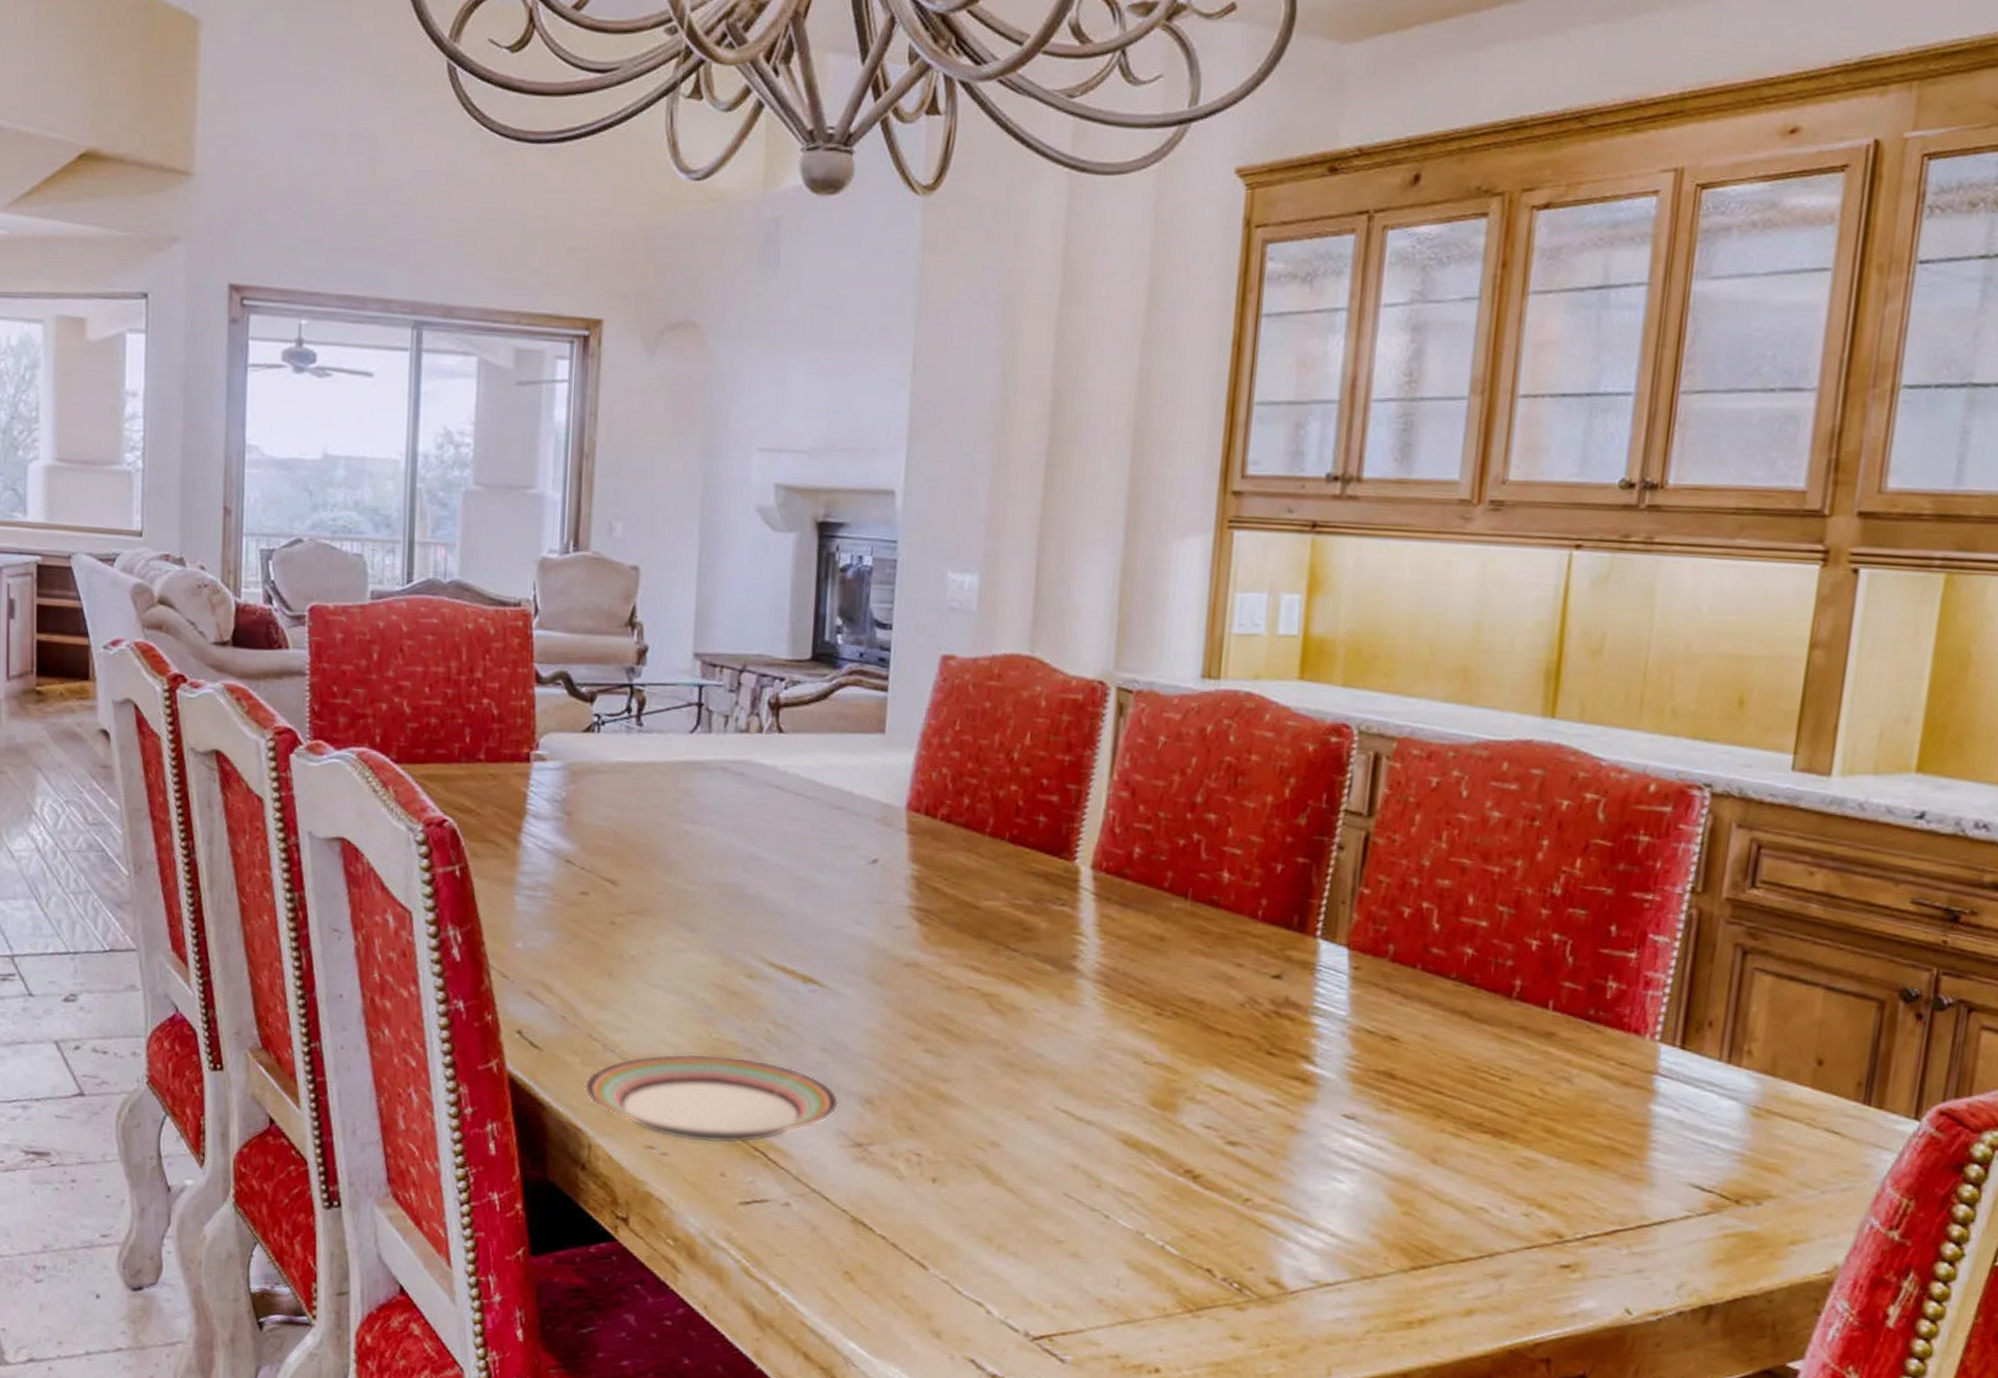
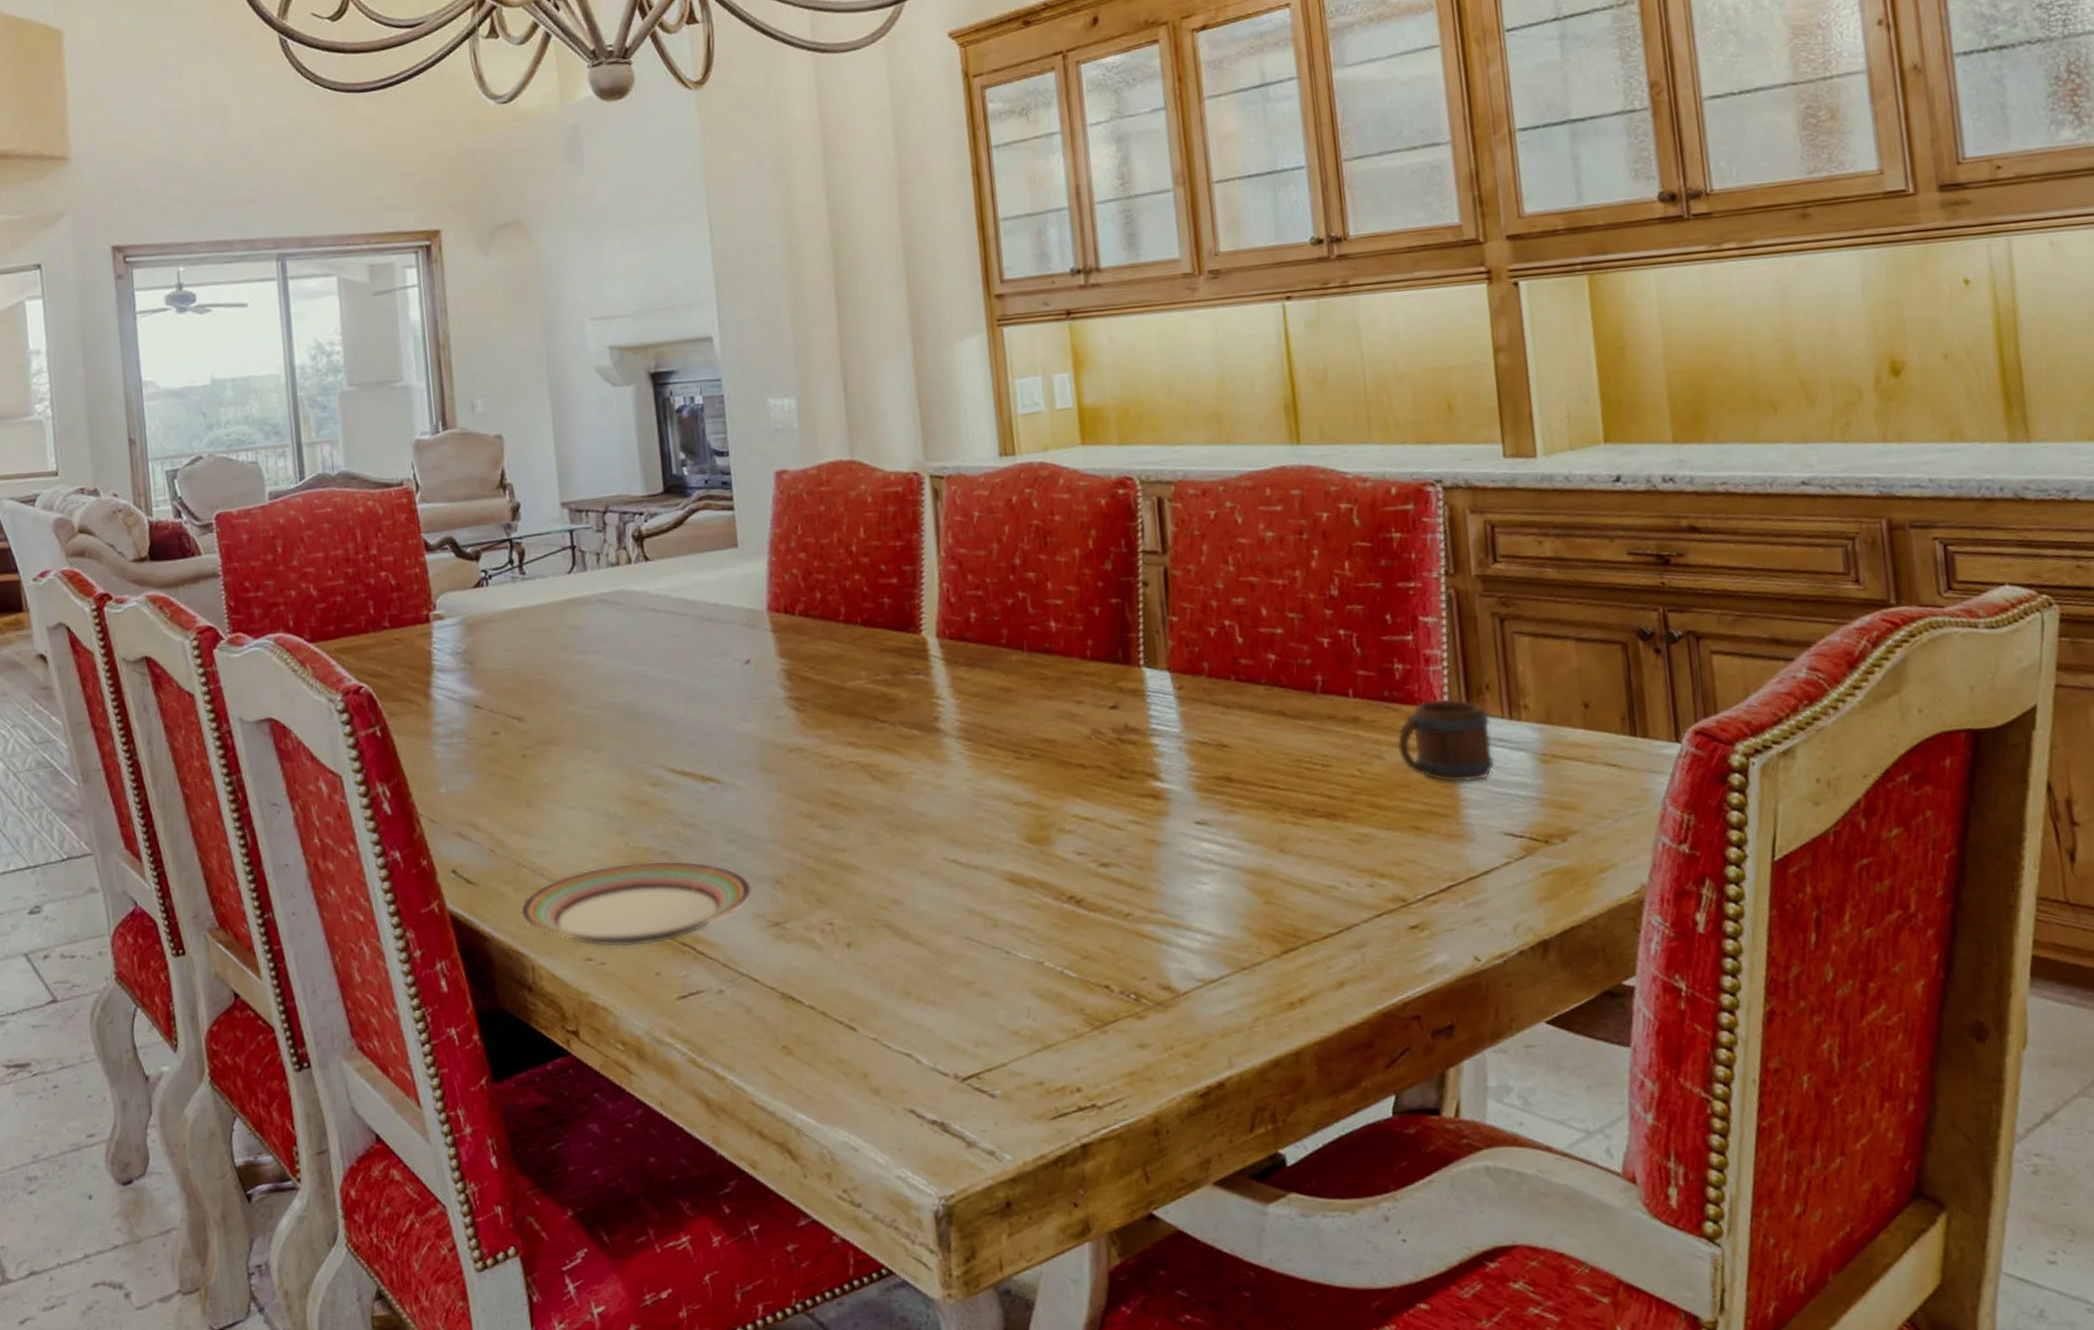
mug: none [1590,1026,1705,1124] -> present [1397,698,1495,783]

